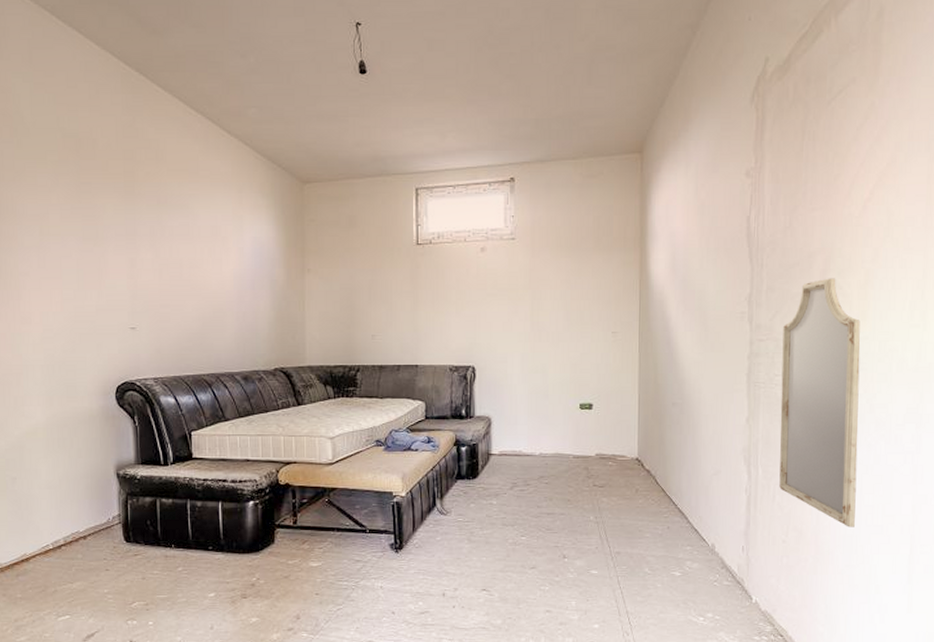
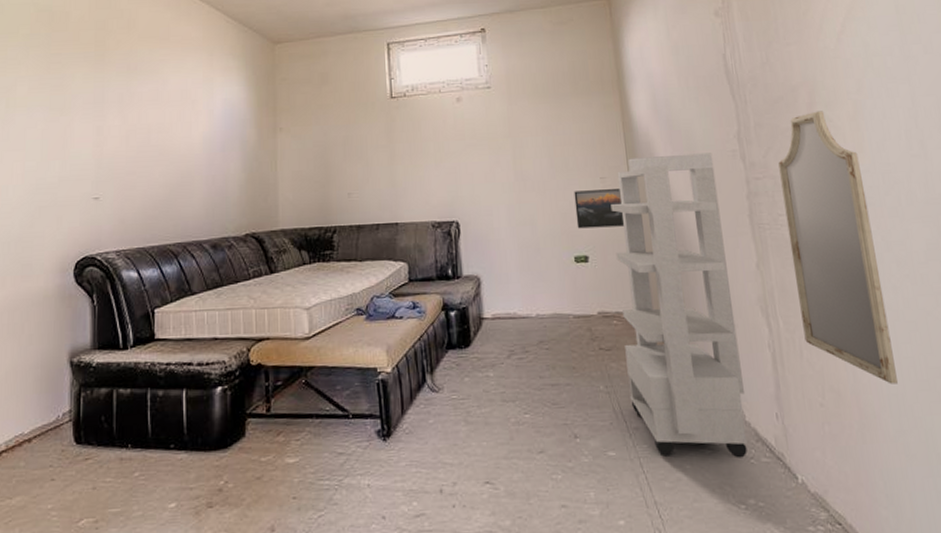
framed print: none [585,344,630,379] -> present [574,189,625,229]
storage cabinet: none [616,313,722,581] -> present [611,153,748,458]

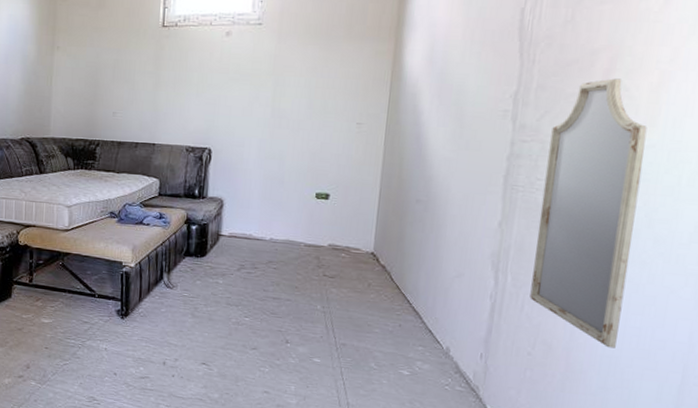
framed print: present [574,189,625,229] -> none [324,133,375,171]
storage cabinet: present [611,153,748,458] -> none [343,107,481,384]

